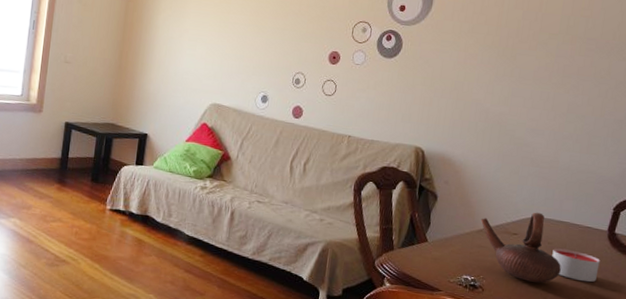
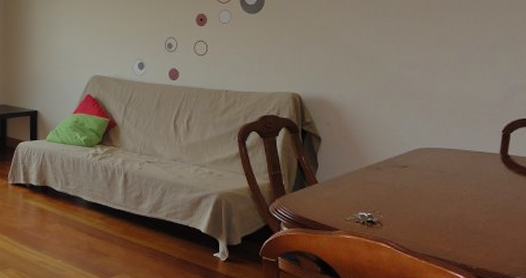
teapot: present [480,212,561,283] -> none [368,143,458,212]
candle: present [552,248,600,282] -> none [446,176,498,207]

